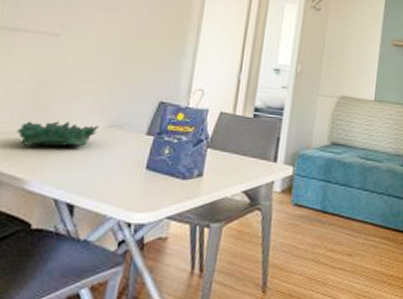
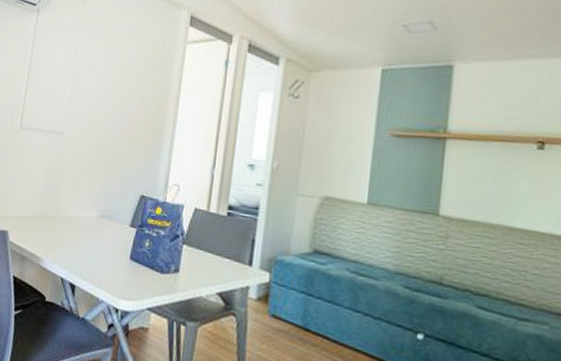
decorative bowl: present [17,121,100,147] -> none [36,208,94,234]

